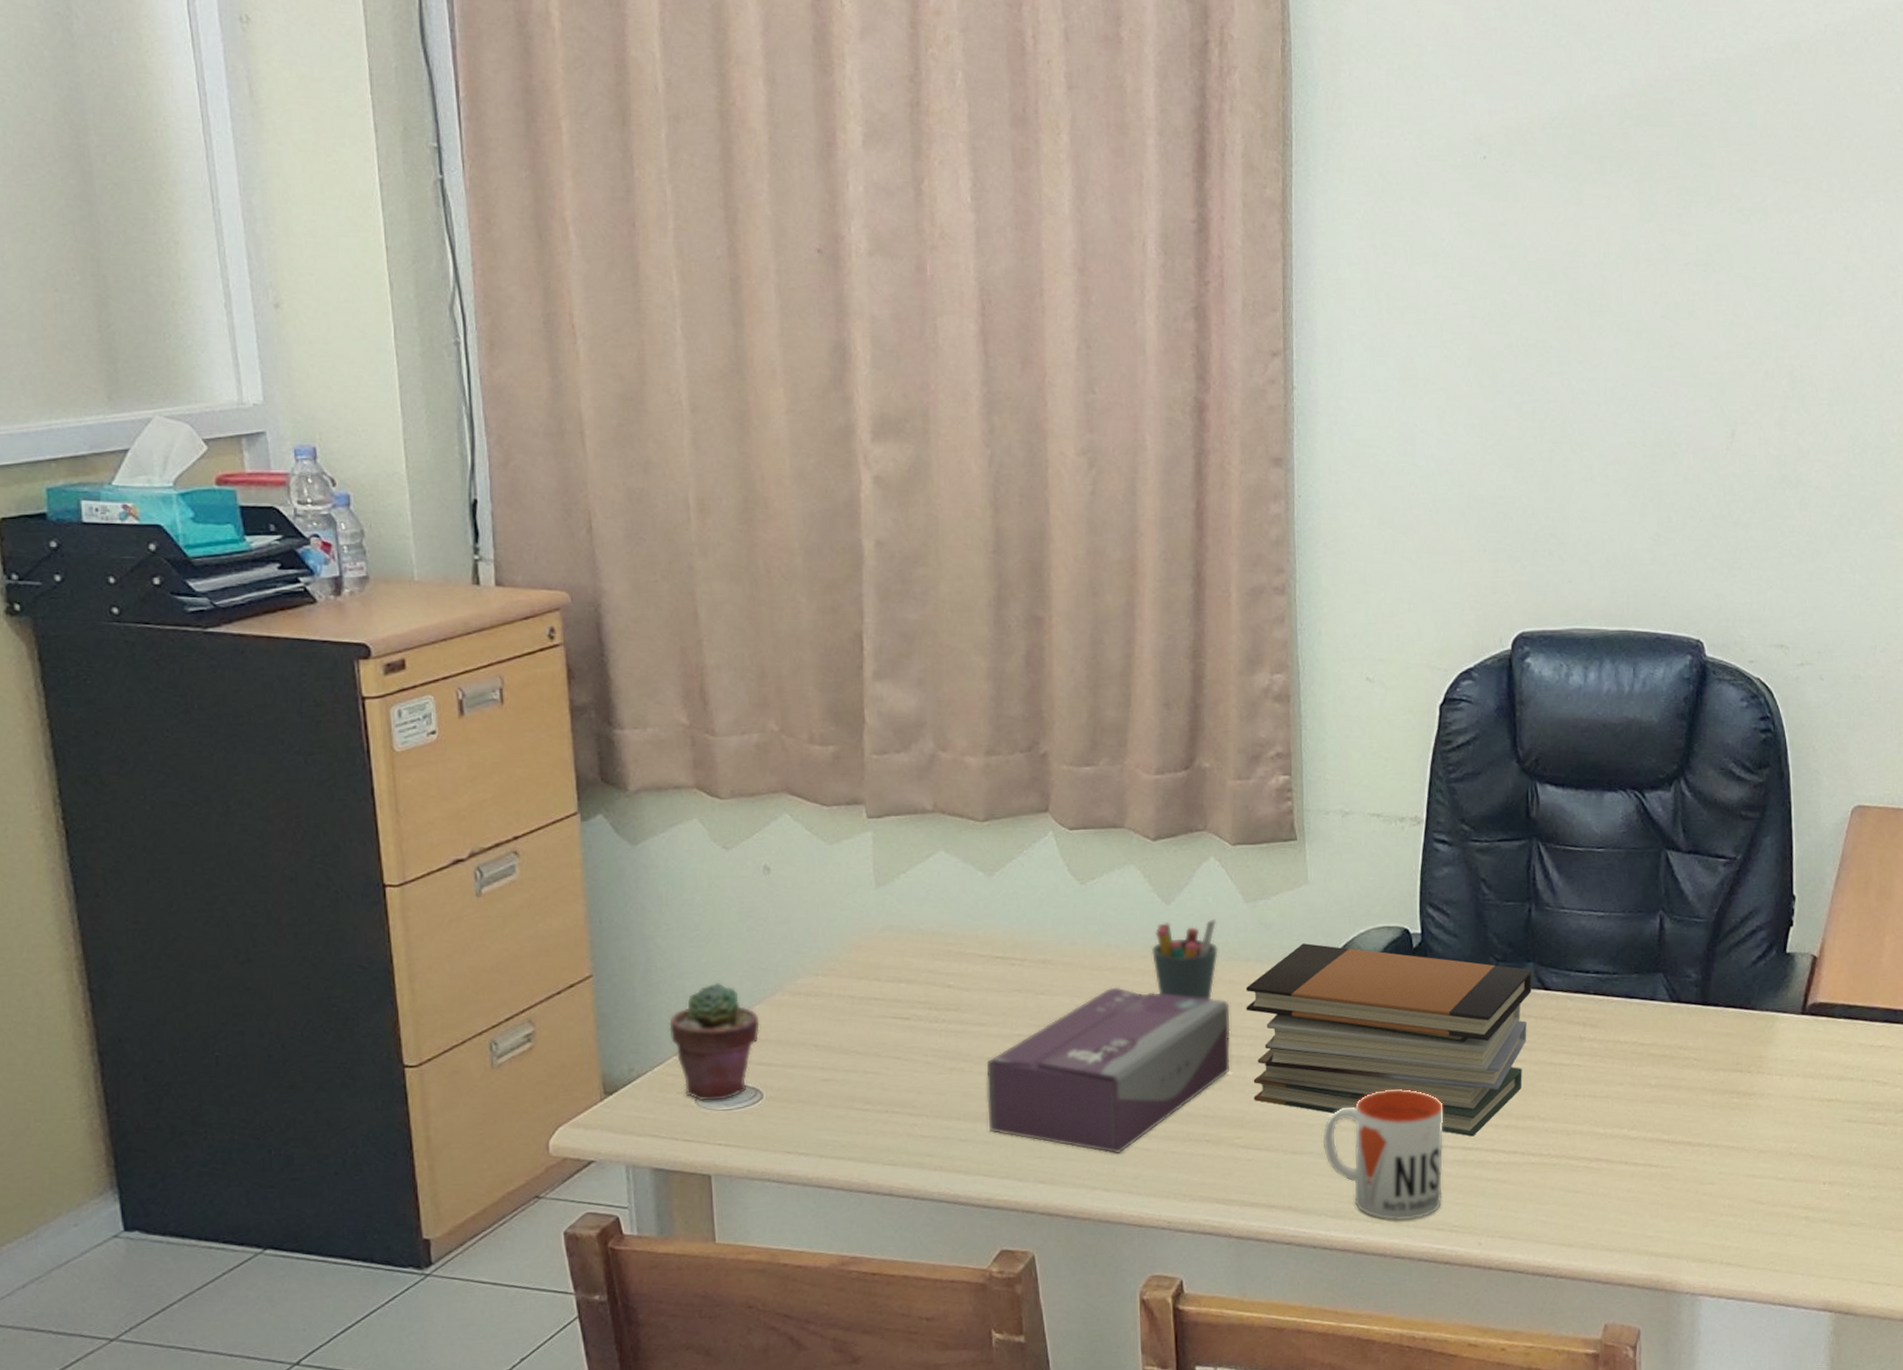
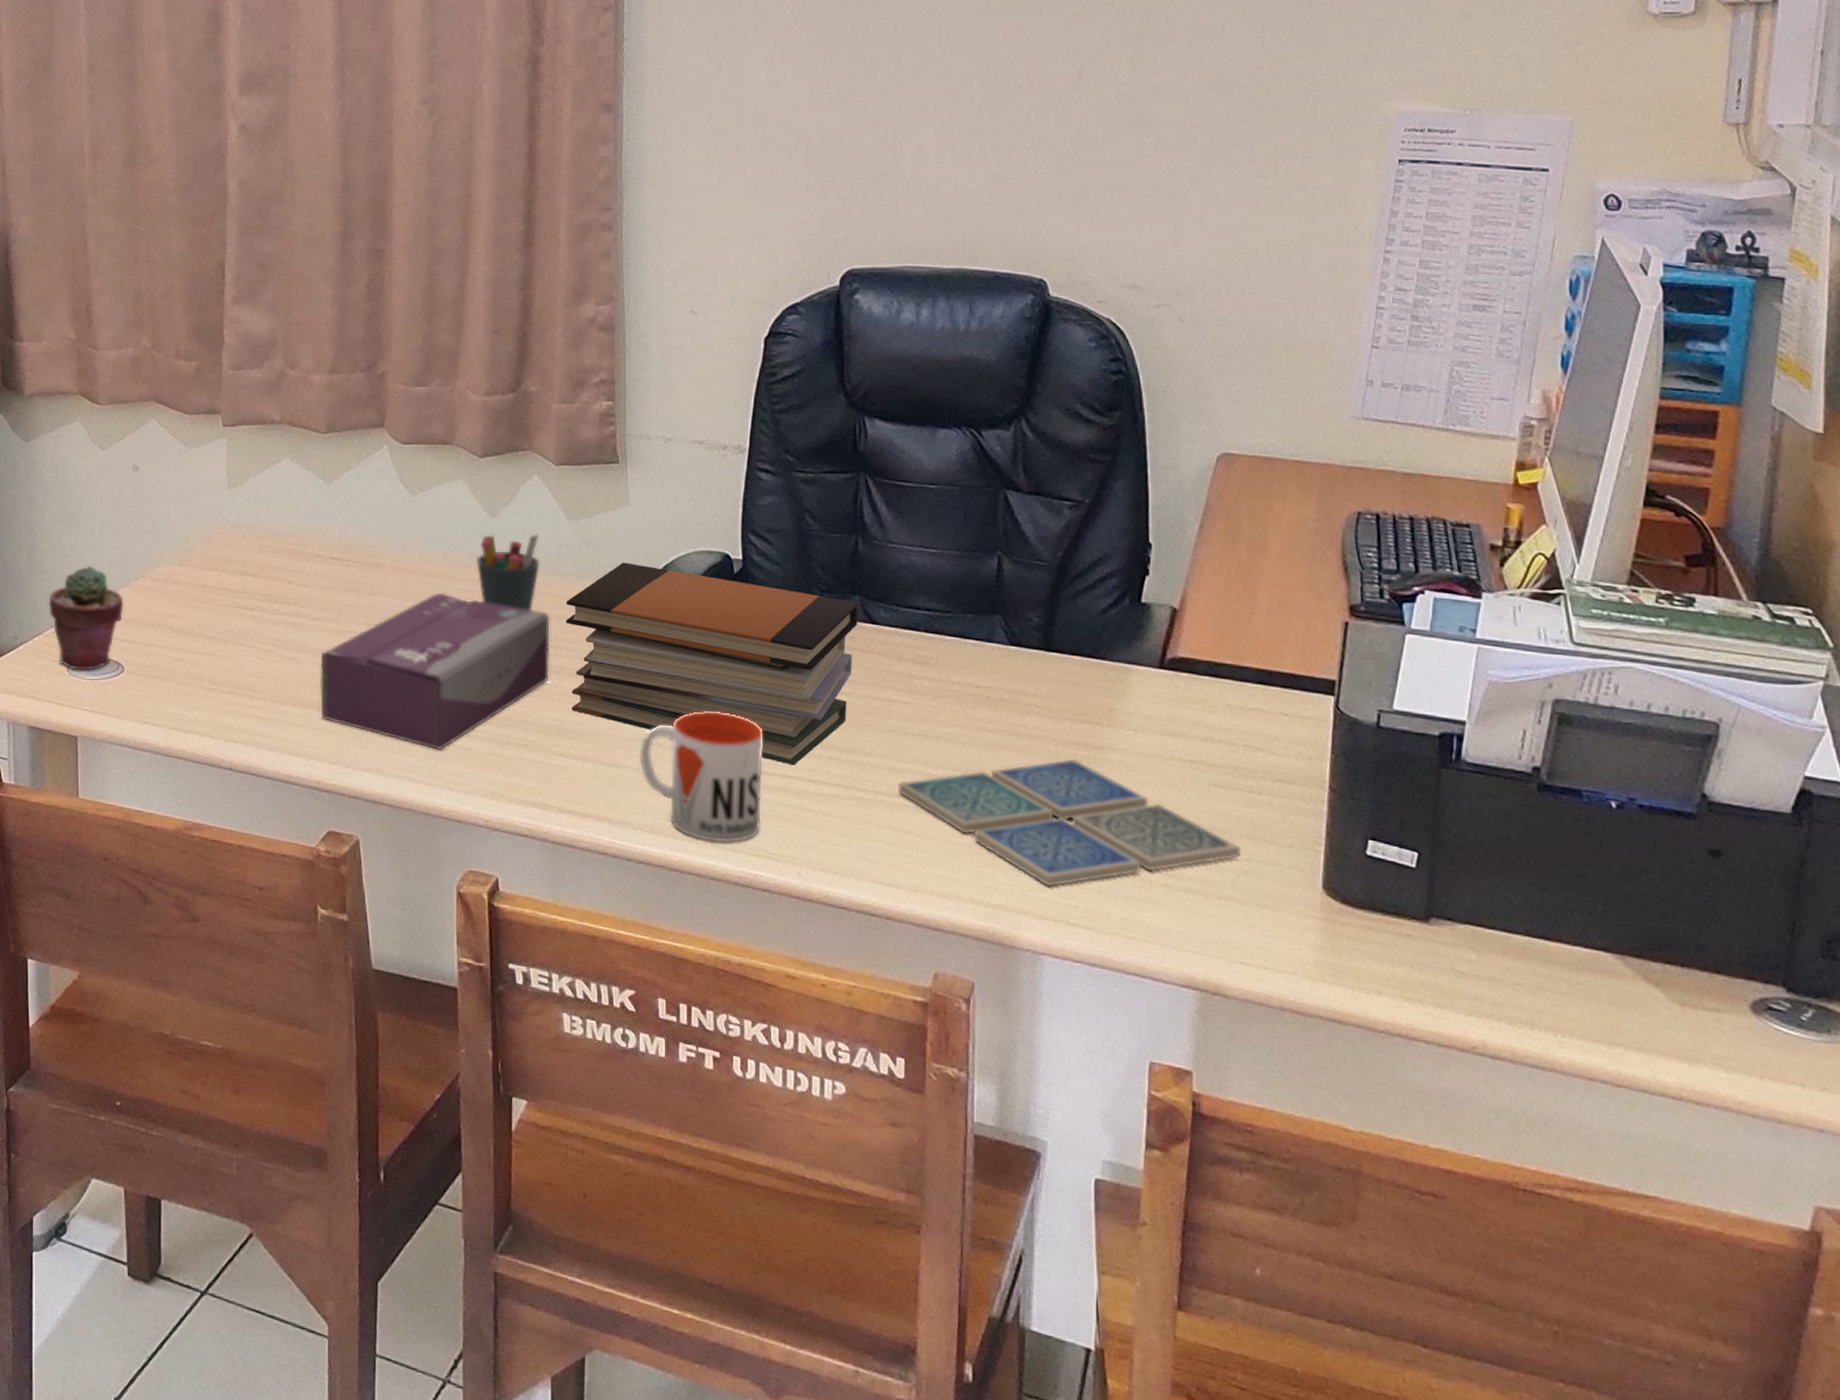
drink coaster: none [1569,1106,1870,1231] -> present [897,758,1242,887]

